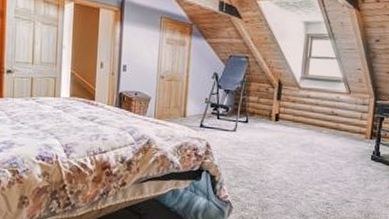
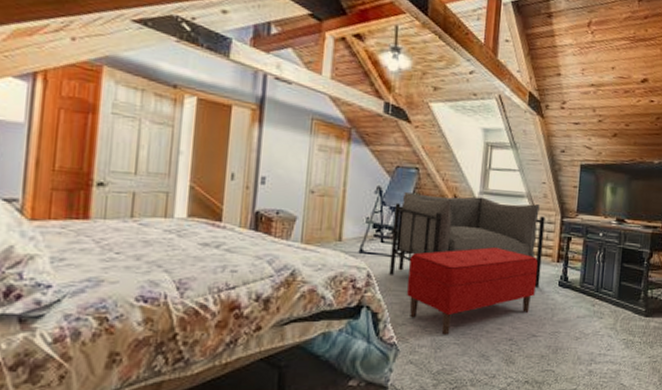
armchair: none [224,76,360,161] -> present [389,191,546,289]
bench: none [238,125,352,197] -> present [407,247,538,335]

